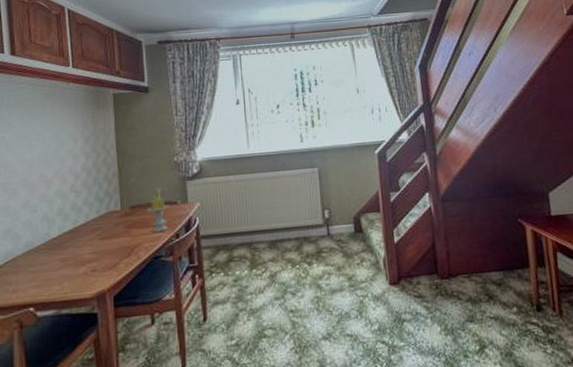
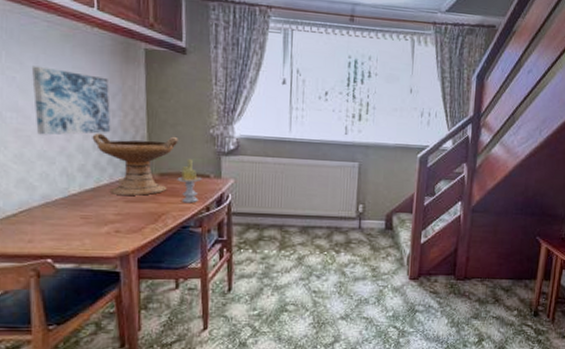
wall art: none [18,123,86,186] -> present [31,66,111,136]
decorative bowl: none [69,168,146,233] -> present [92,132,178,196]

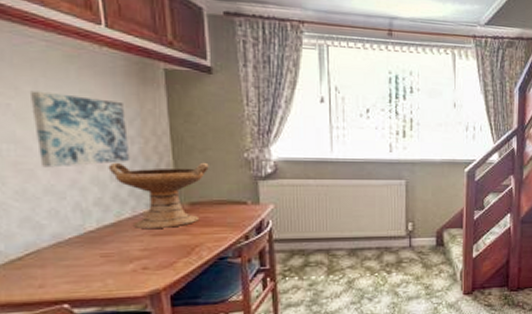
candle: present [177,158,202,203] -> none [210,185,238,233]

